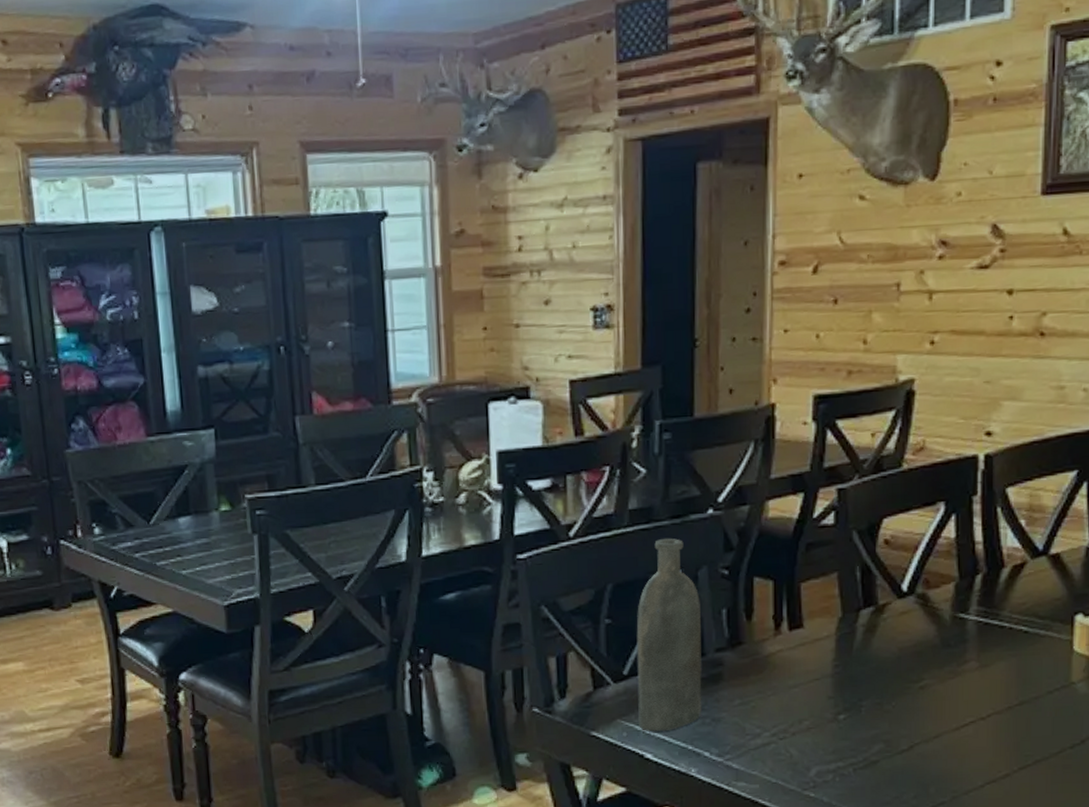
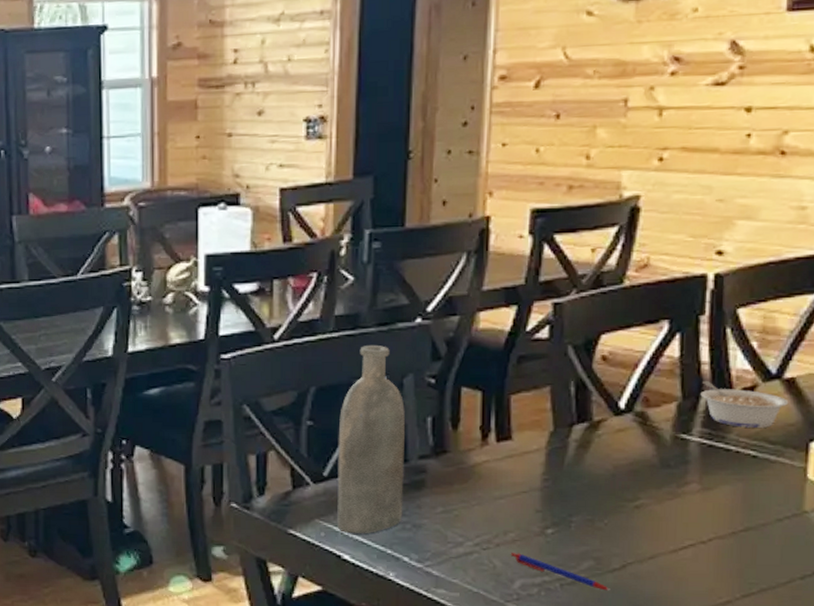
pen: none [805,741,900,773] -> present [510,553,610,591]
legume: none [975,559,1055,604] -> present [700,380,789,428]

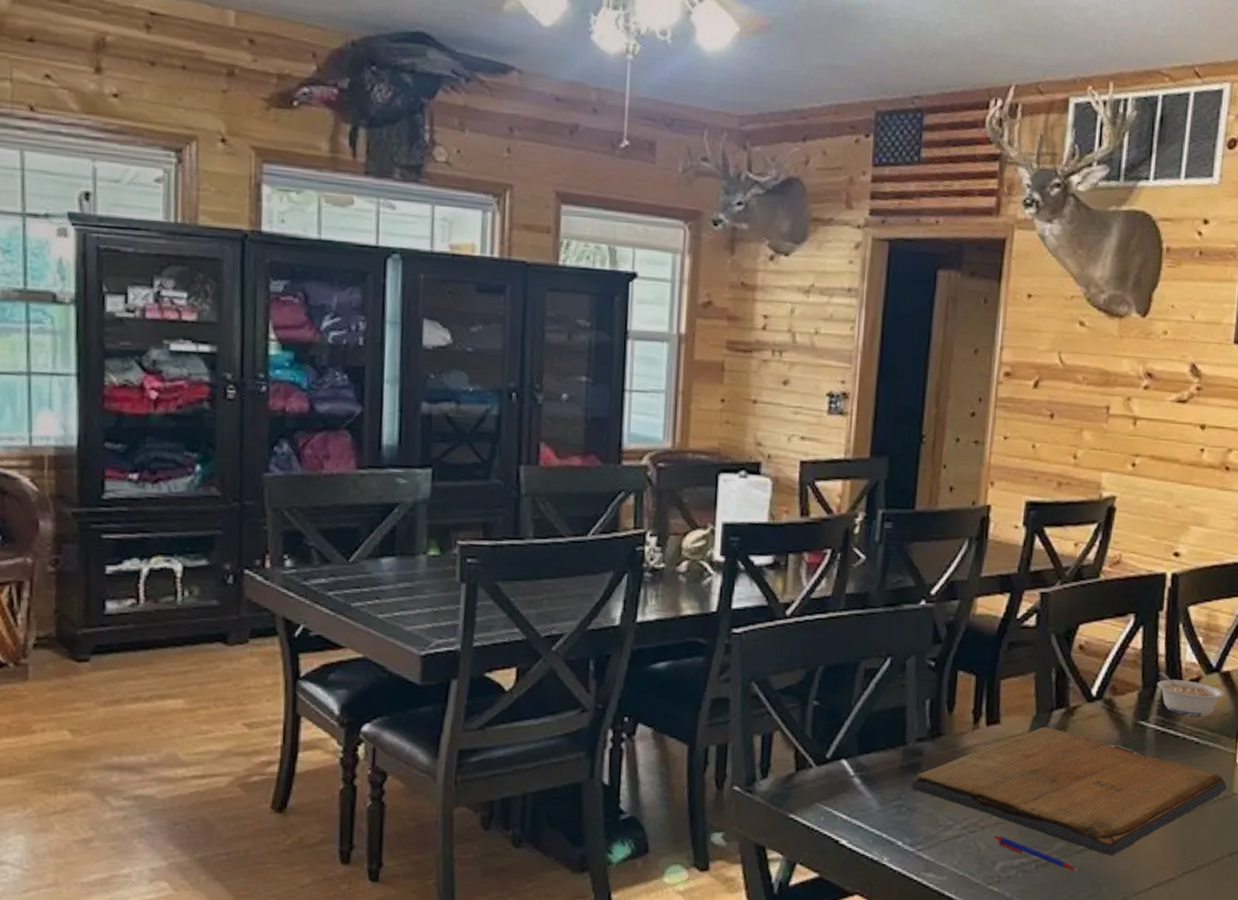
bottle: present [337,344,405,534] -> none [837,625,906,818]
religious icon: none [415,442,797,576] -> present [911,727,1228,855]

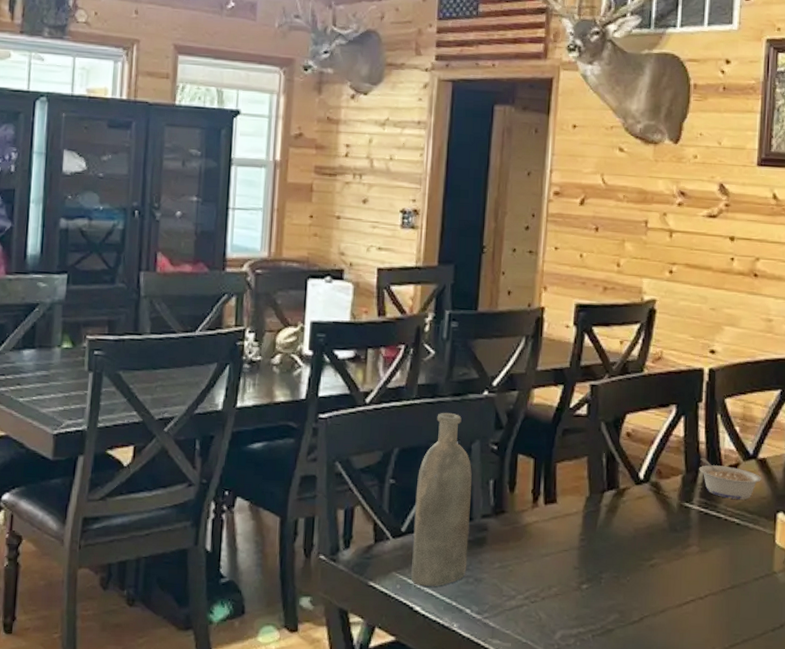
bottle: none [837,625,906,818] -> present [411,412,472,587]
religious icon: present [911,727,1228,855] -> none [477,506,768,628]
pen: present [993,835,1078,871] -> none [553,606,631,642]

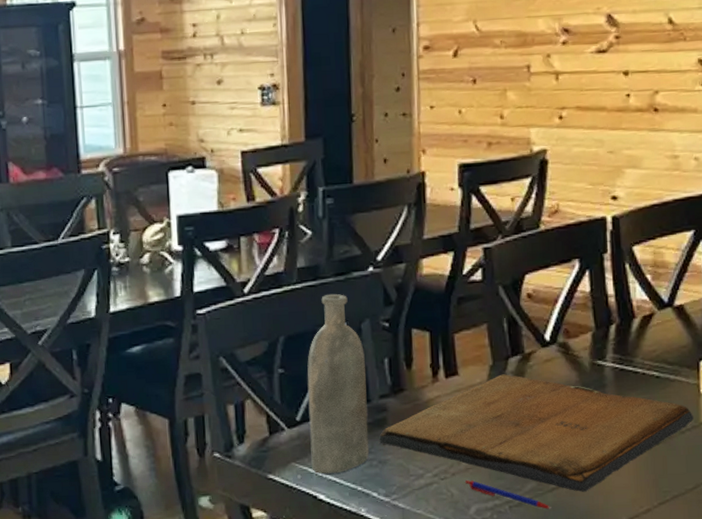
religious icon: none [477,506,768,628] -> present [379,374,695,492]
pen: none [553,606,631,642] -> present [464,480,551,509]
legume: present [699,457,762,500] -> none [610,311,680,352]

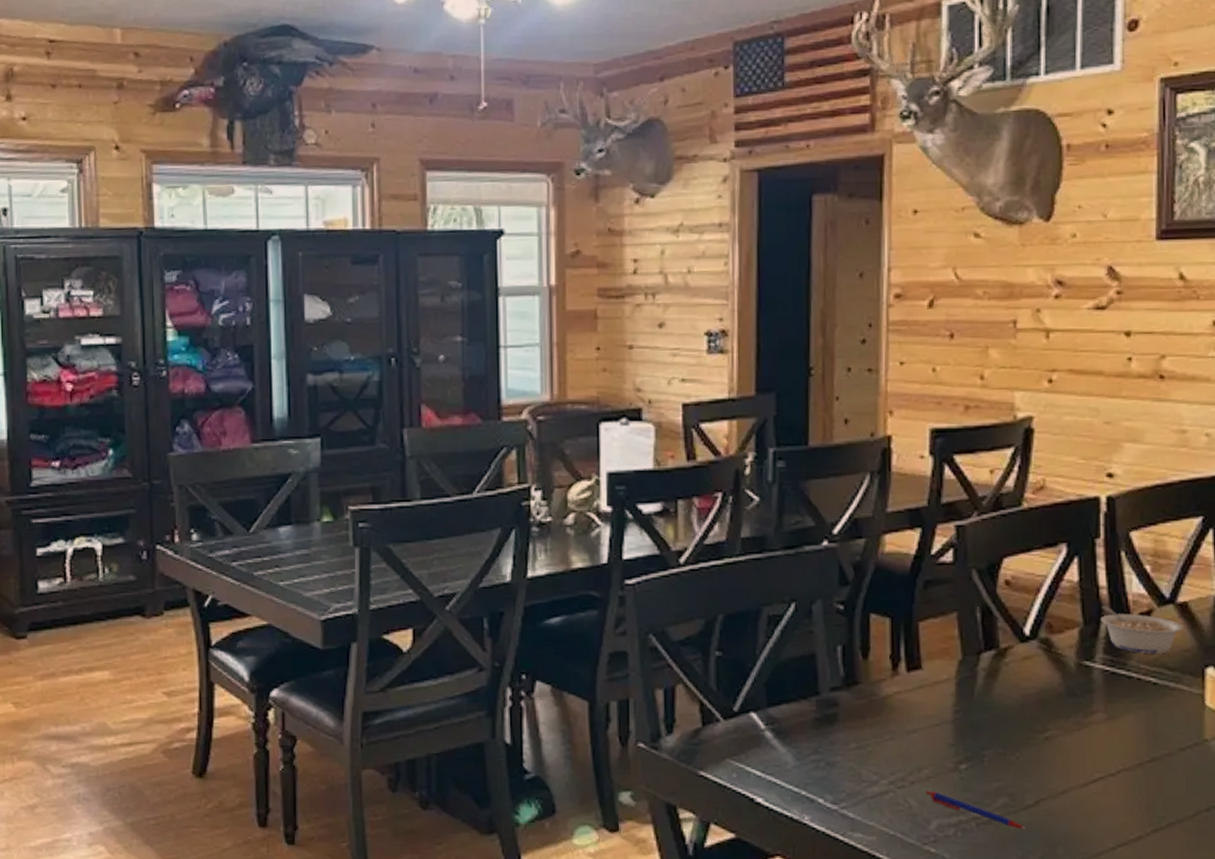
bottle: present [307,293,369,474] -> none [747,569,816,774]
religious icon: present [379,374,695,492] -> none [828,671,1197,812]
legume: none [610,311,680,352] -> present [1100,605,1183,654]

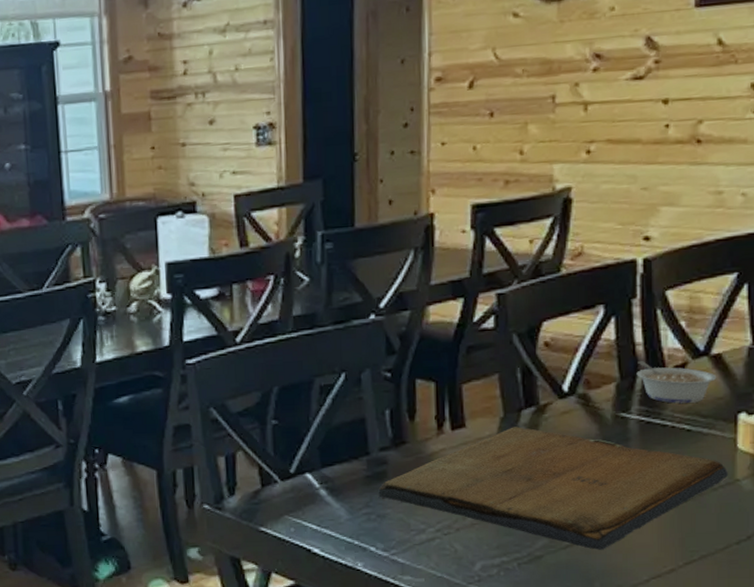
religious icon: none [828,671,1197,812] -> present [378,426,729,550]
pen: present [925,791,1026,830] -> none [470,536,564,567]

